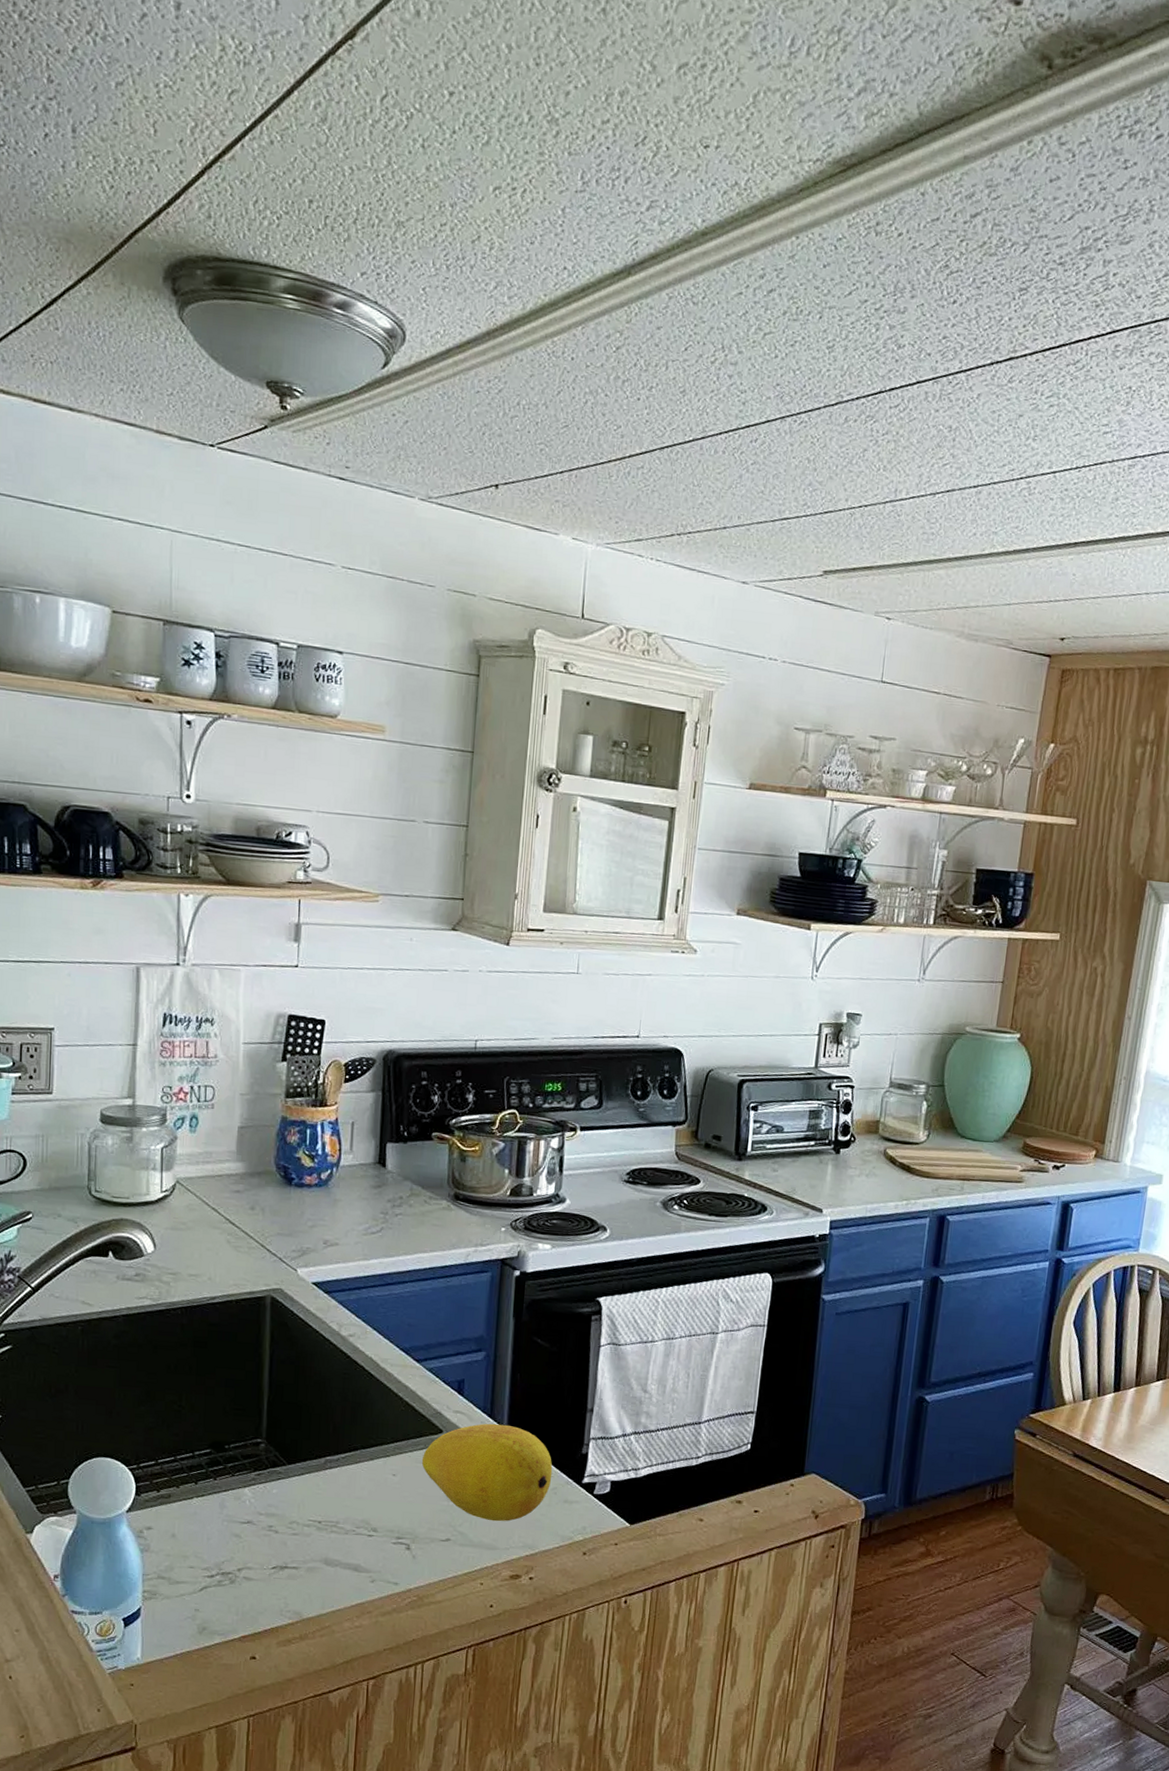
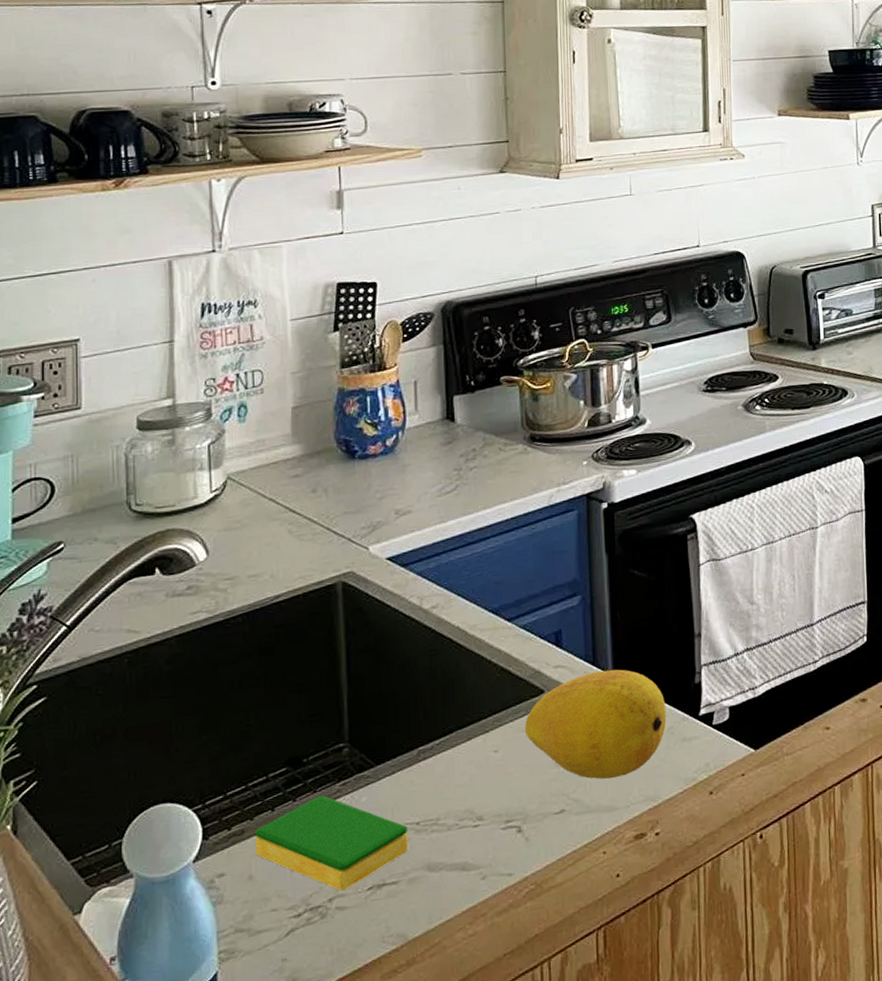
dish sponge: none [179,1480,310,1564] -> present [254,795,408,891]

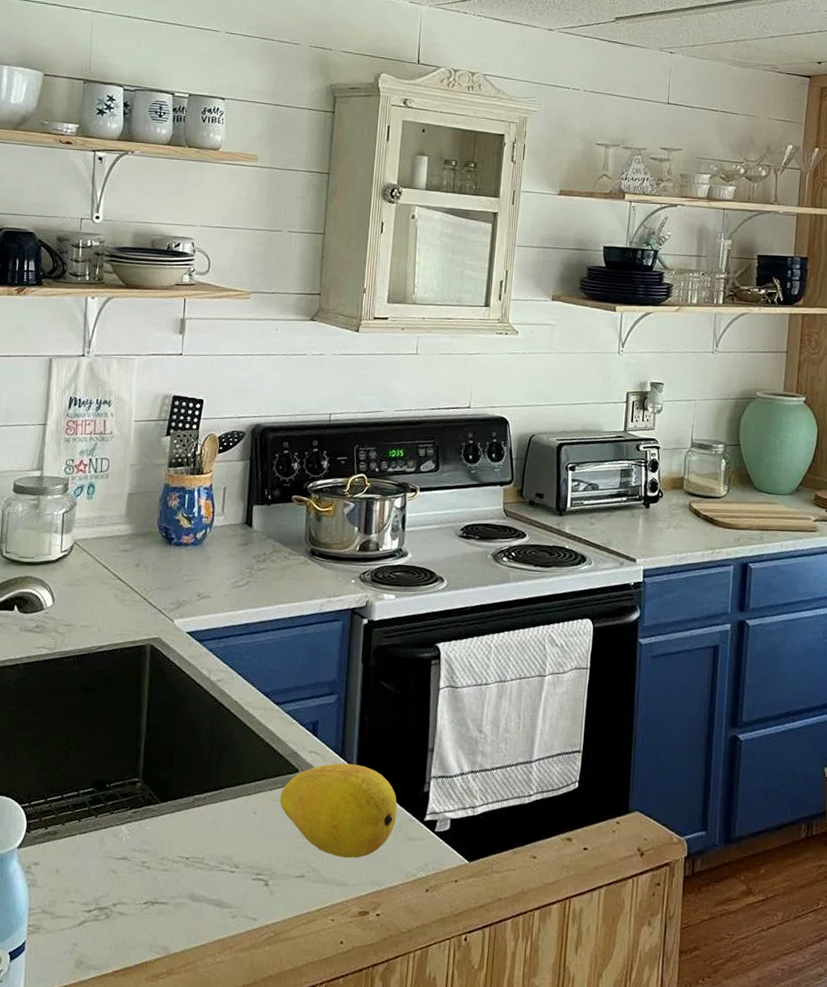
dish sponge: present [254,795,408,891] -> none [63,817,179,899]

